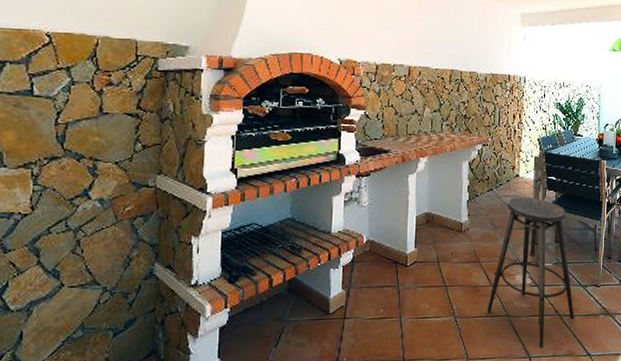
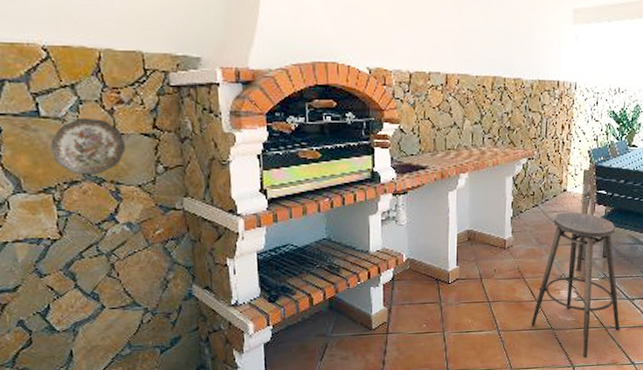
decorative plate: none [38,97,109,151] -> present [50,117,126,175]

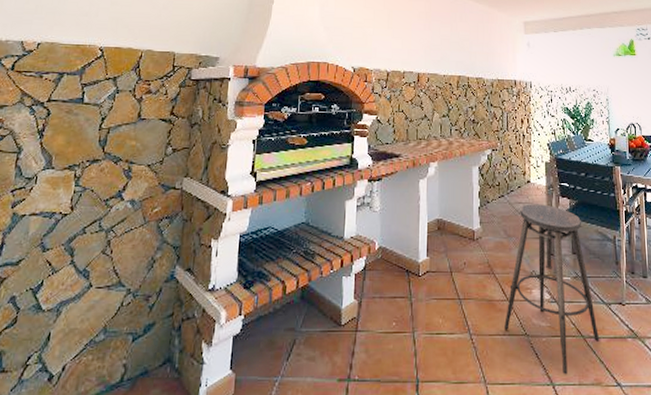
decorative plate: present [50,117,126,175] -> none [84,104,146,154]

